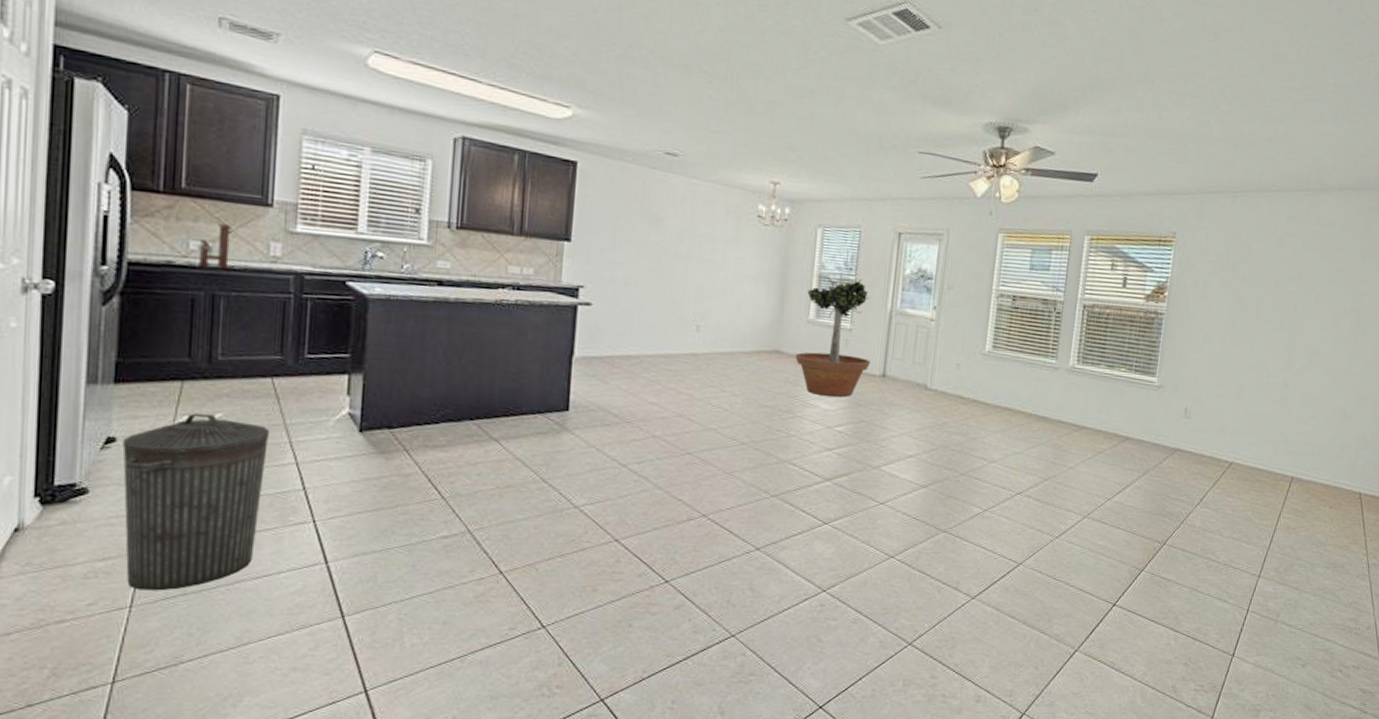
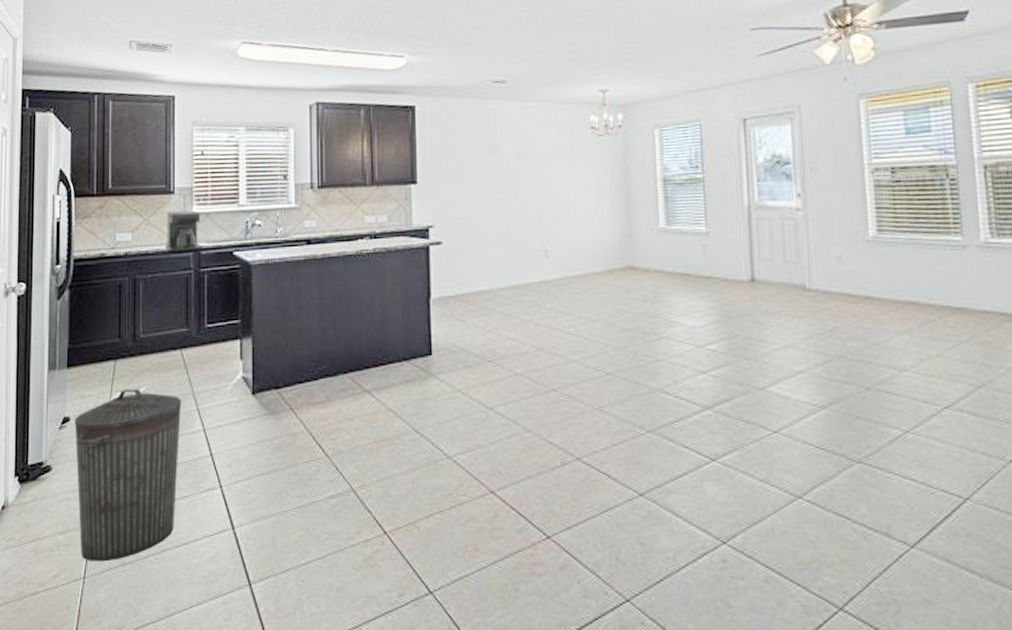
paper towel holder: present [197,224,232,270] -> none [121,215,146,256]
coffee maker: none [257,225,308,275] -> present [165,210,203,253]
potted tree: present [795,272,870,397] -> none [651,171,735,311]

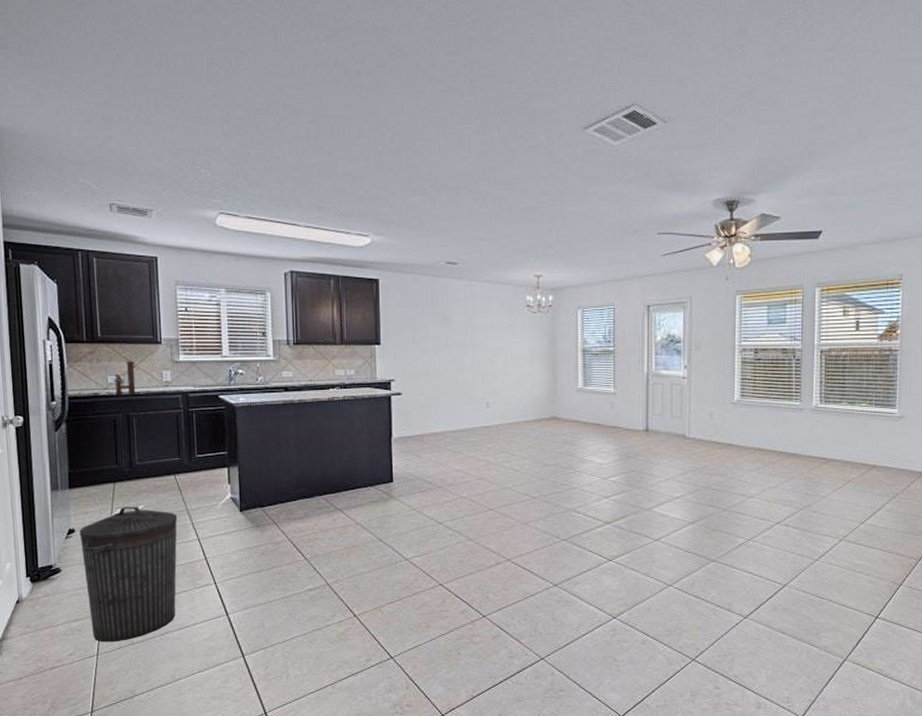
paper towel holder: none [121,215,146,256] -> present [113,361,136,396]
coffee maker: present [165,210,203,253] -> none [155,359,191,394]

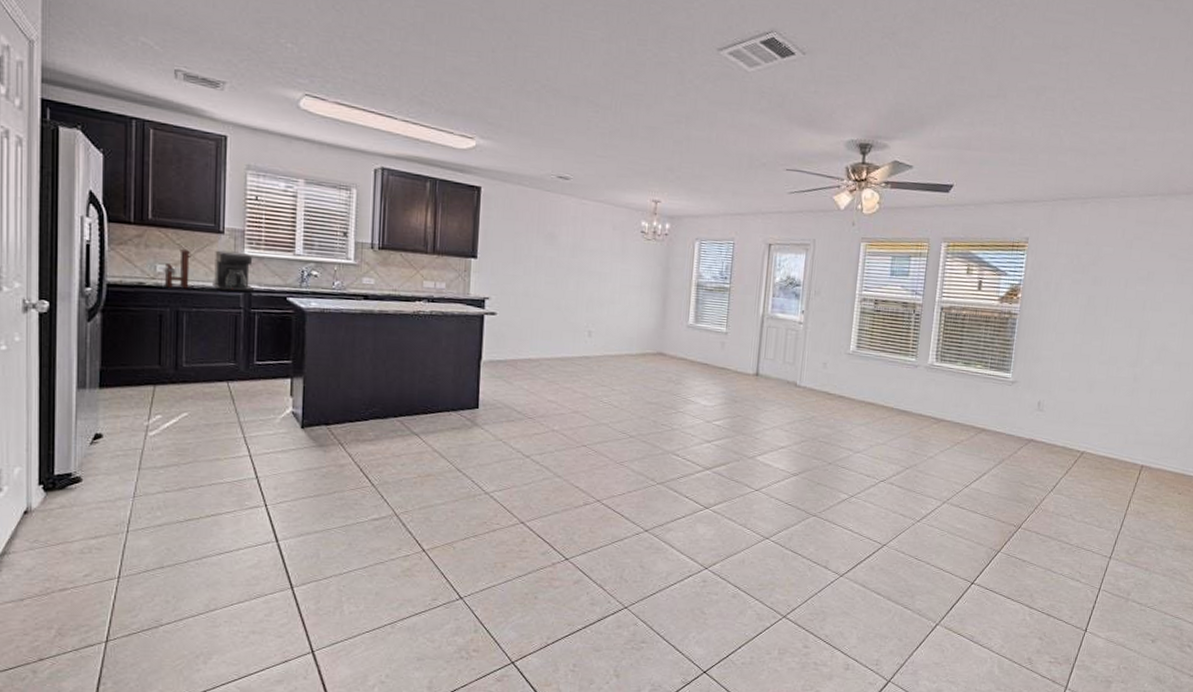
trash can: present [79,506,178,642] -> none [108,413,228,565]
coffee maker: none [155,359,191,394] -> present [213,250,255,292]

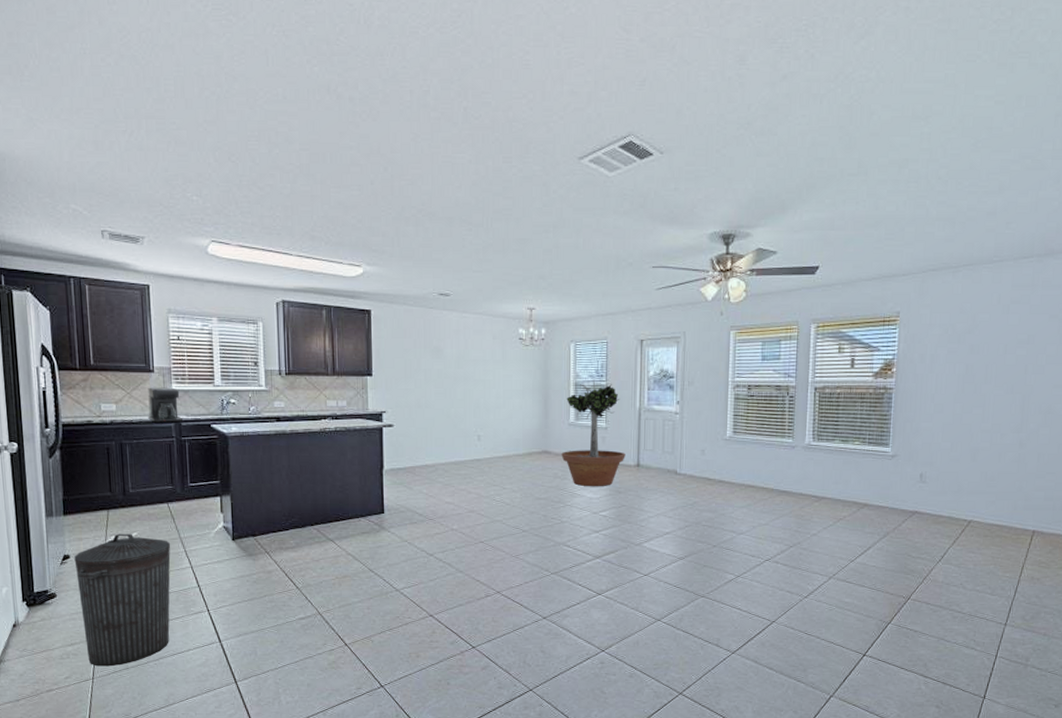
trash can: none [108,413,228,565] -> present [74,533,171,667]
paper towel holder: present [163,249,191,289] -> none [106,389,129,424]
potted tree: none [677,281,745,394] -> present [561,379,625,486]

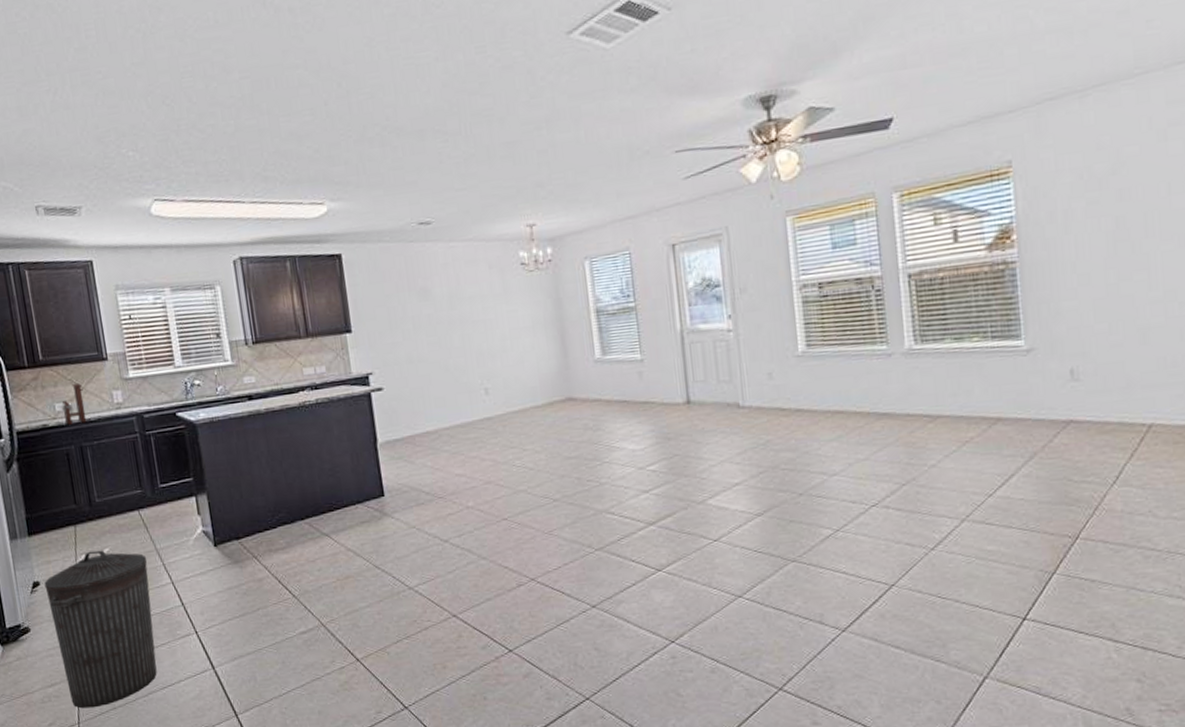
paper towel holder: none [106,389,129,424] -> present [61,384,87,425]
coffee maker: present [148,387,184,423] -> none [103,375,146,418]
potted tree: present [561,379,625,486] -> none [587,301,671,436]

